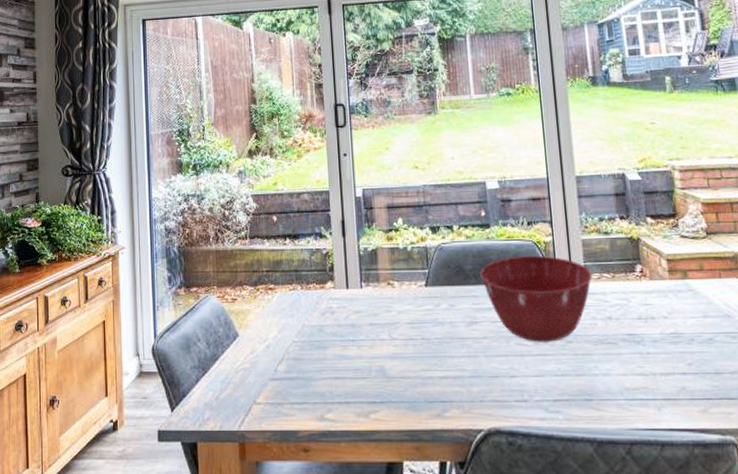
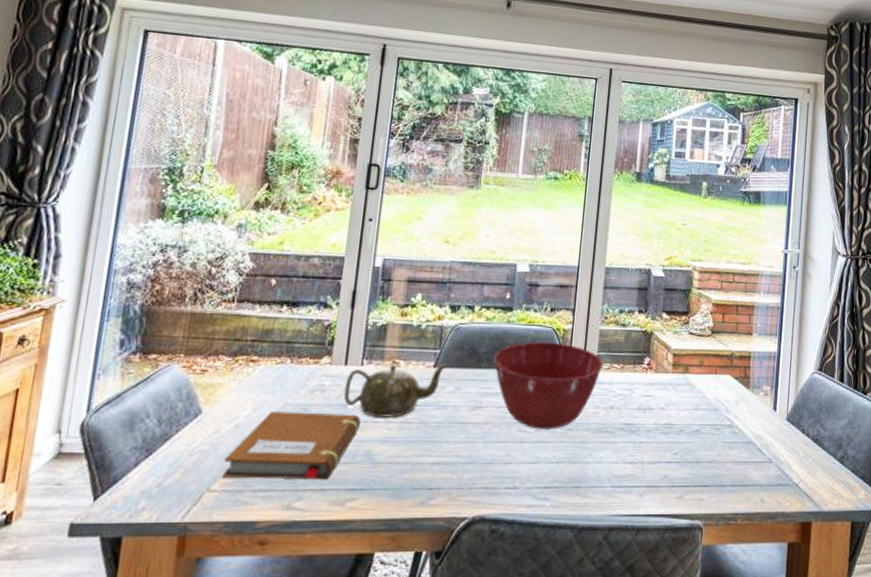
notebook: none [263,332,370,394] -> present [222,411,361,480]
teapot: none [349,282,438,335] -> present [343,363,448,418]

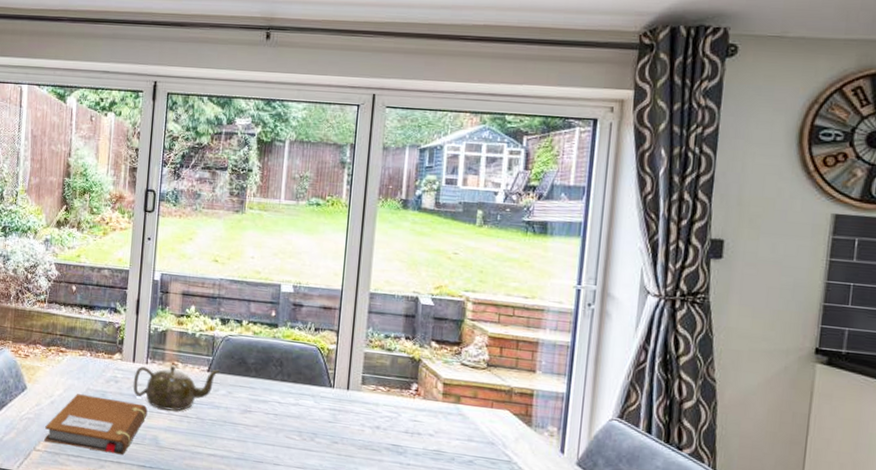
mixing bowl: present [493,341,604,429] -> none [261,357,369,440]

